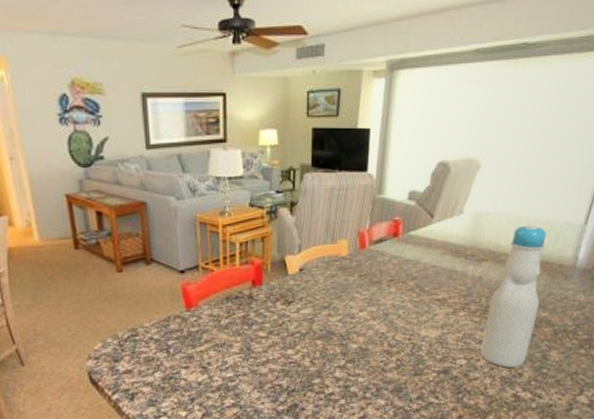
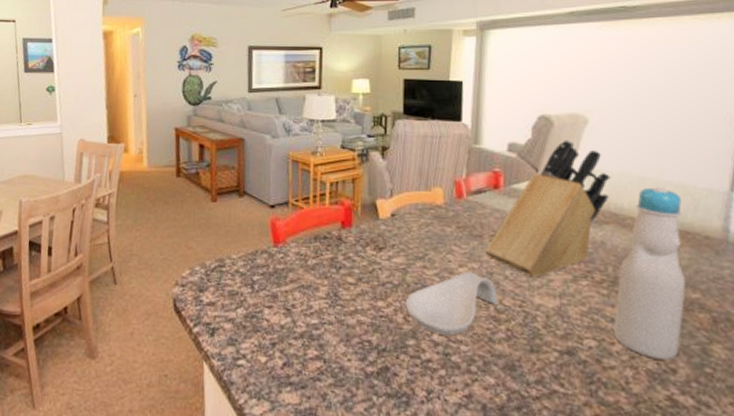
spoon rest: none [311,314,392,371] -> present [405,271,499,336]
knife block: none [382,185,493,314] -> present [484,140,611,278]

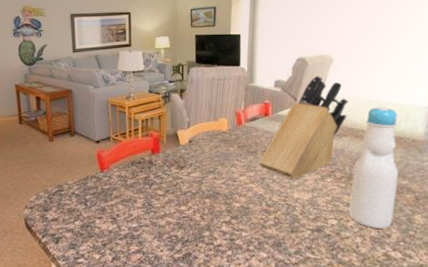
spoon rest: present [405,271,499,336] -> none [201,179,269,226]

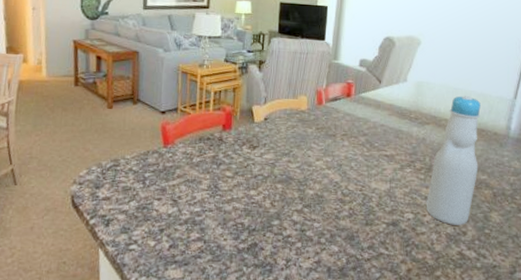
knife block: present [258,75,348,179] -> none [337,57,433,168]

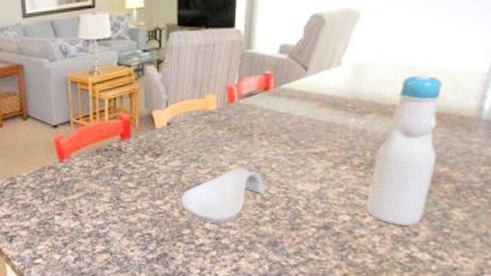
spoon rest: none [272,164,345,216] -> present [180,167,265,223]

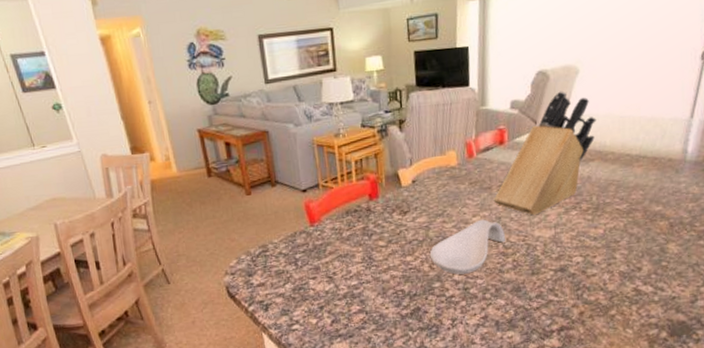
knife block: none [254,36,377,168] -> present [493,91,597,216]
bottle: present [367,75,442,226] -> none [596,123,652,263]

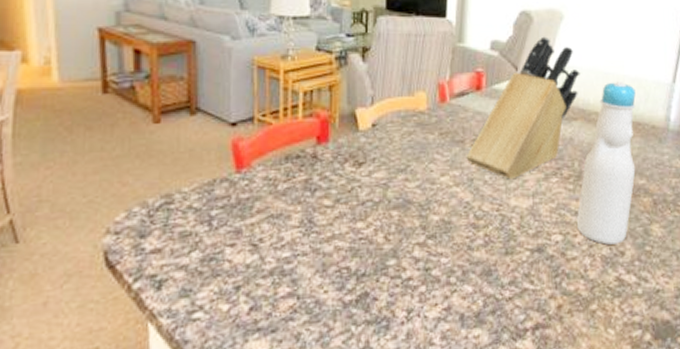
spoon rest: present [429,219,506,275] -> none [385,180,478,250]
bottle: none [596,123,652,263] -> present [577,82,636,245]

